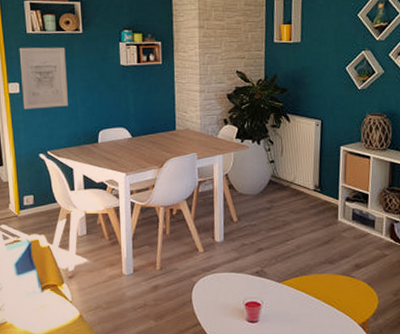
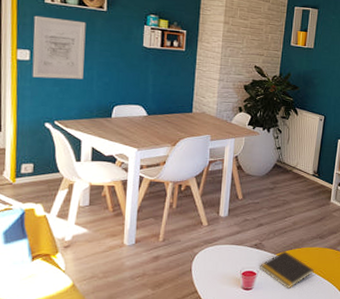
notepad: none [264,279,326,321] -> present [260,251,314,288]

